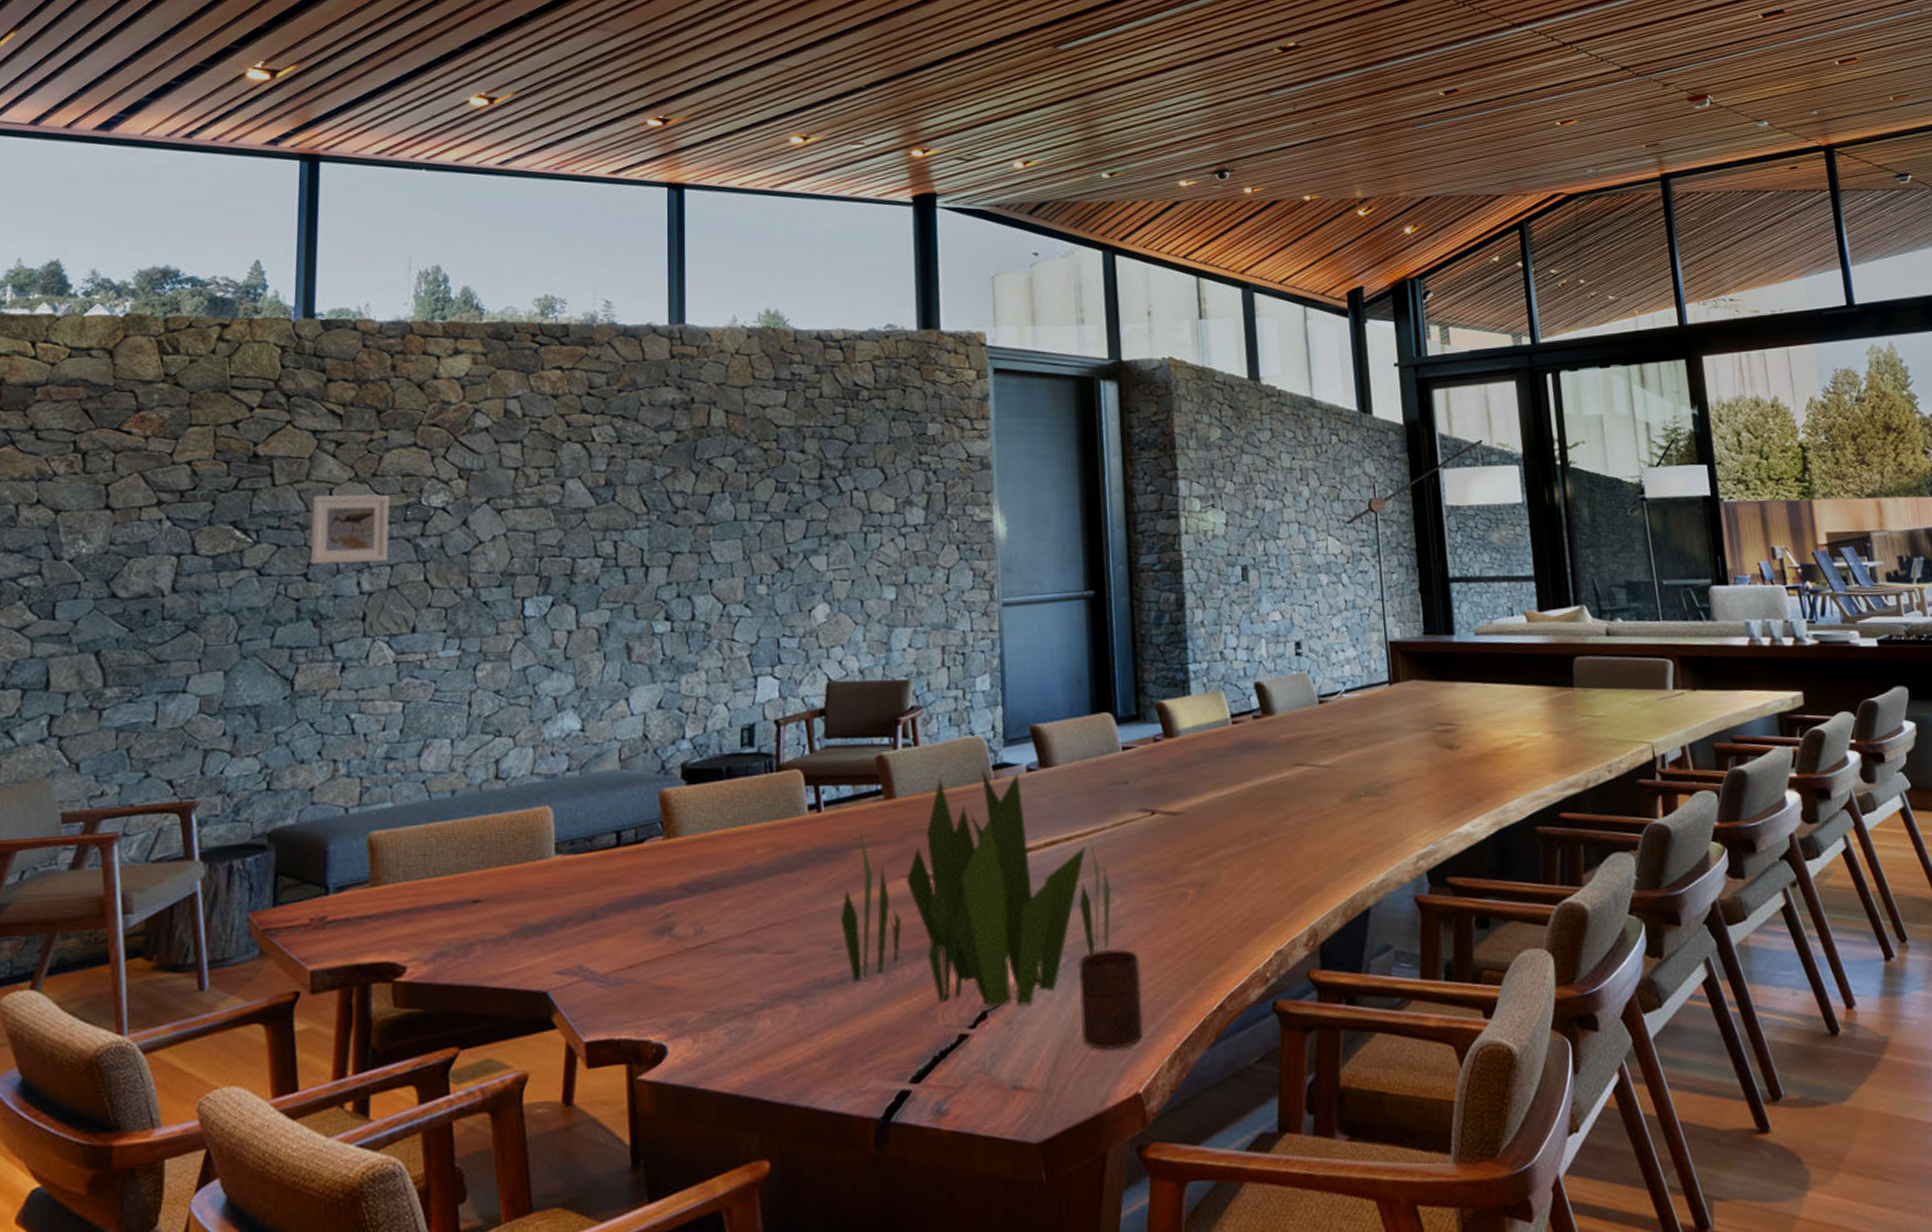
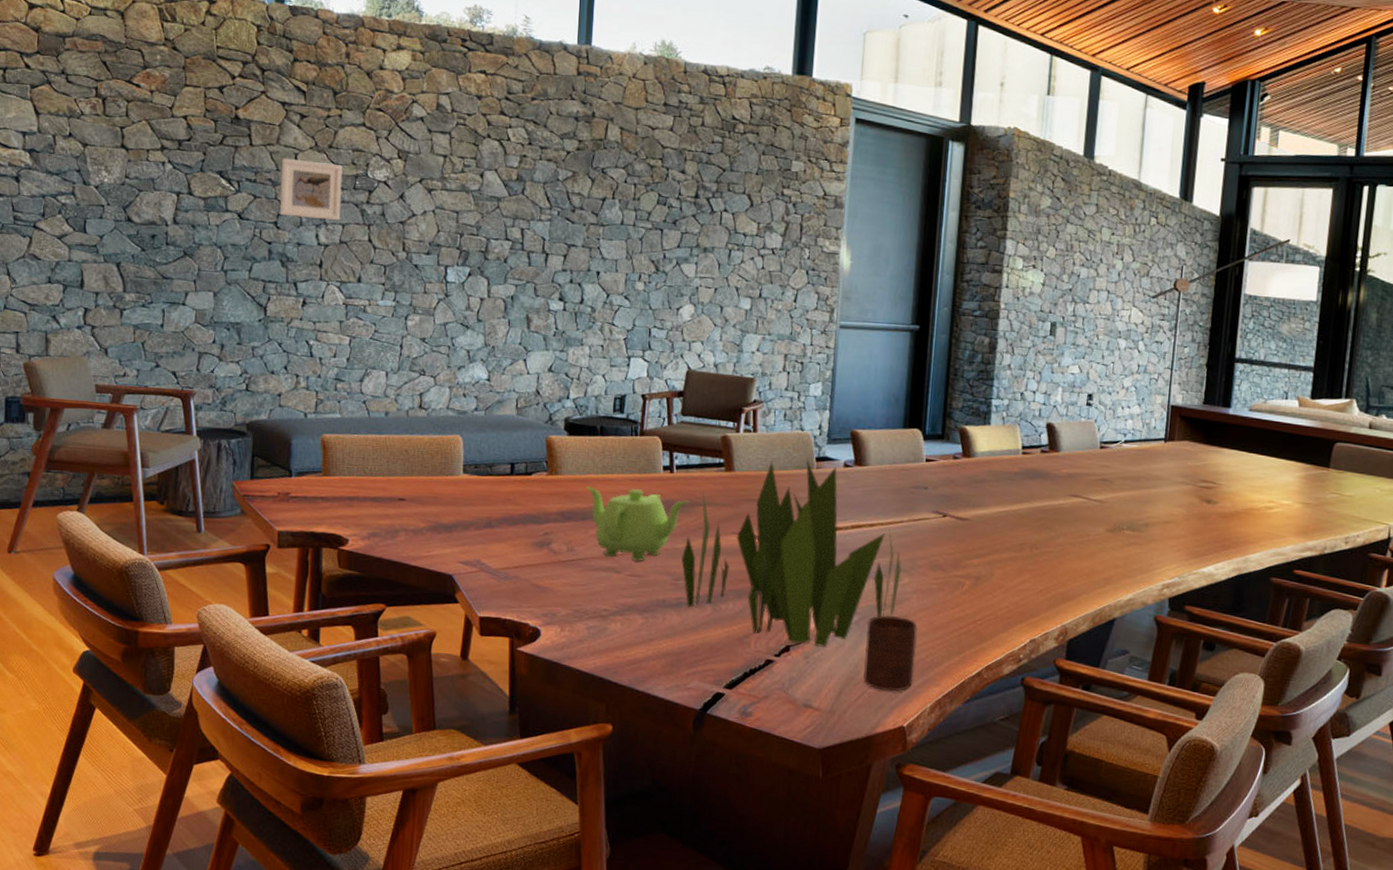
teapot: none [714,838,844,934] -> present [586,485,689,562]

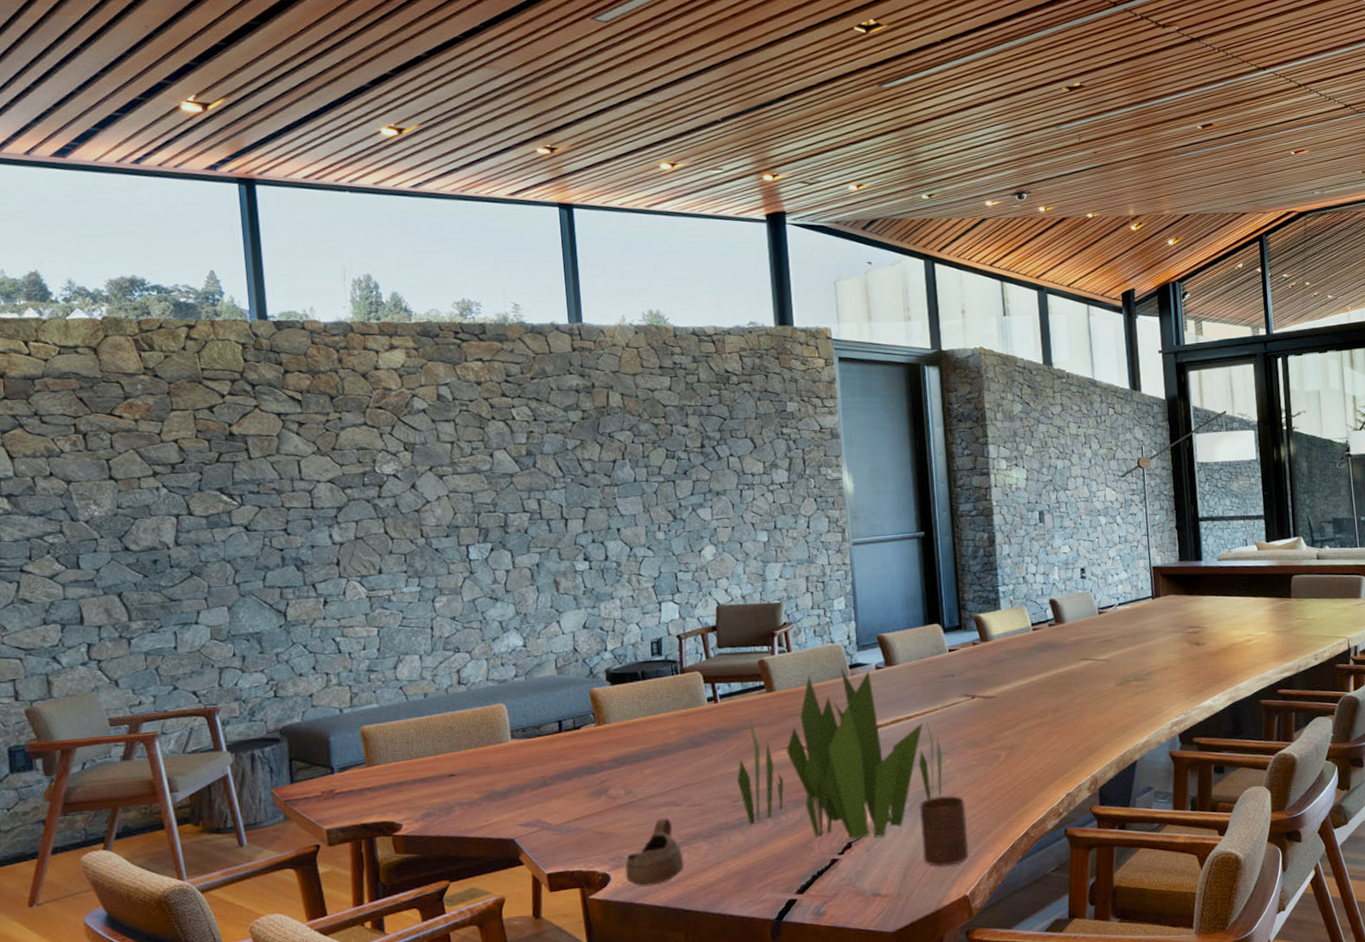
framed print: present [279,158,343,221] -> none [283,465,353,522]
cup: none [556,581,616,651] -> present [625,817,684,887]
teapot: present [586,485,689,562] -> none [636,723,737,793]

